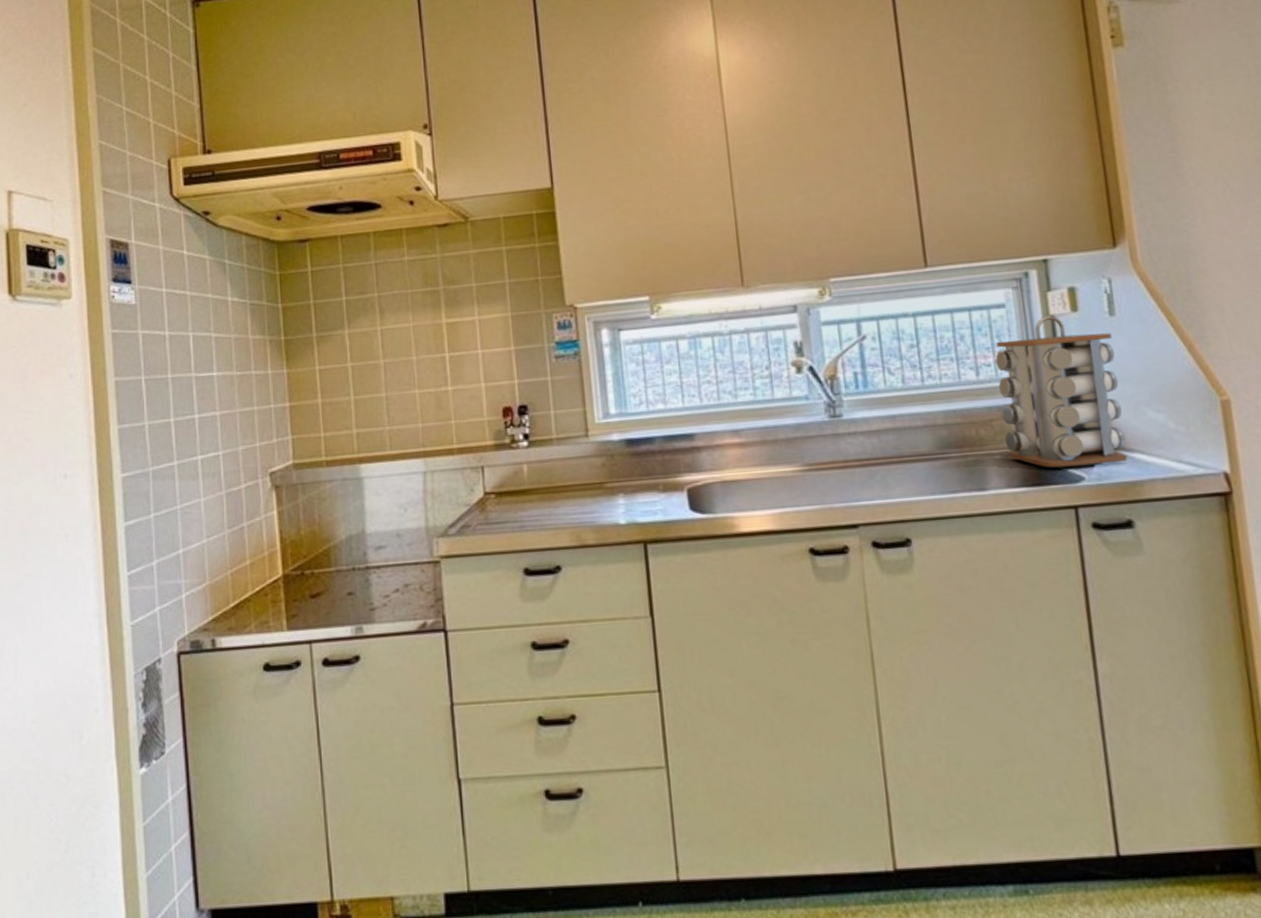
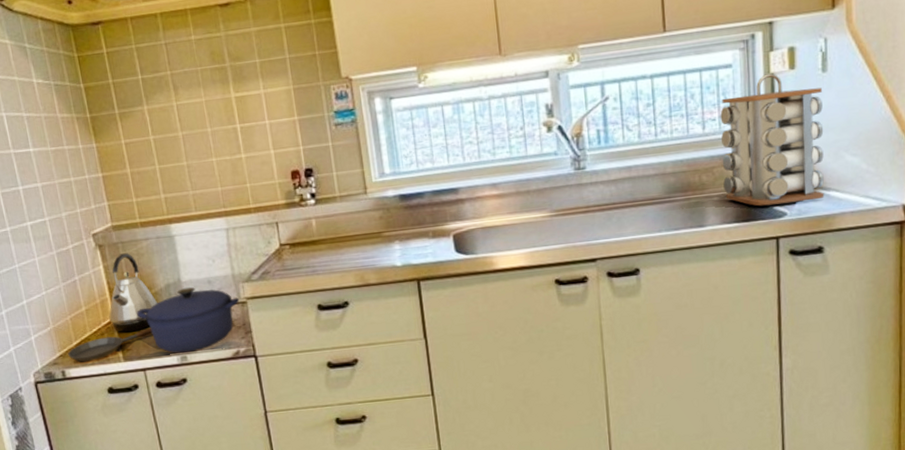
frying pan: none [222,589,326,629] -> present [68,328,153,362]
kettle: none [276,496,336,594] -> present [109,253,158,333]
cooking pot: none [310,539,432,623] -> present [137,286,240,353]

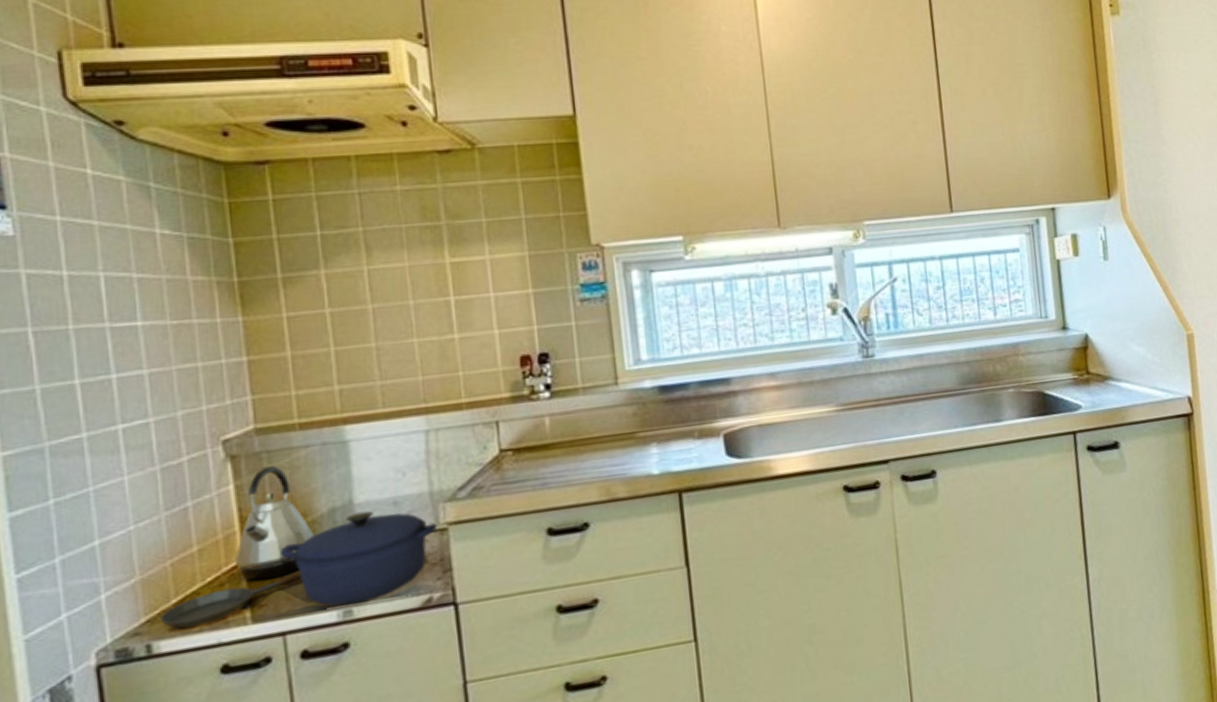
spice rack: present [720,73,825,207] -> none [1010,259,1116,399]

